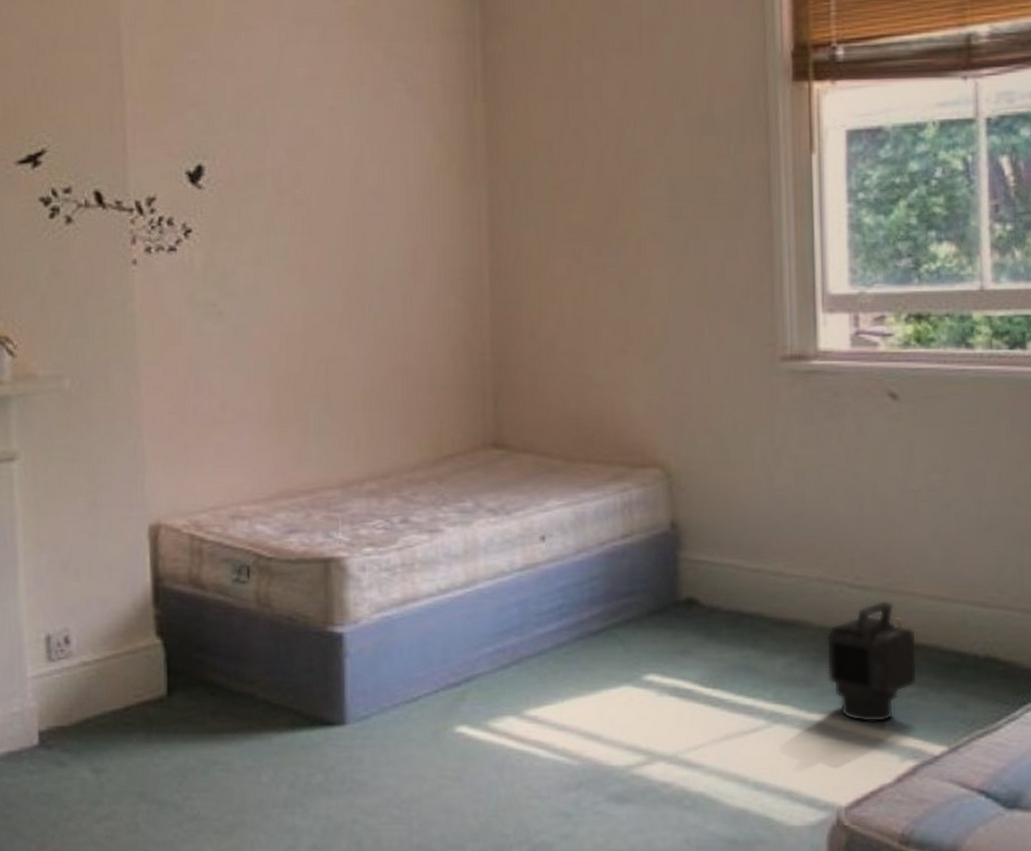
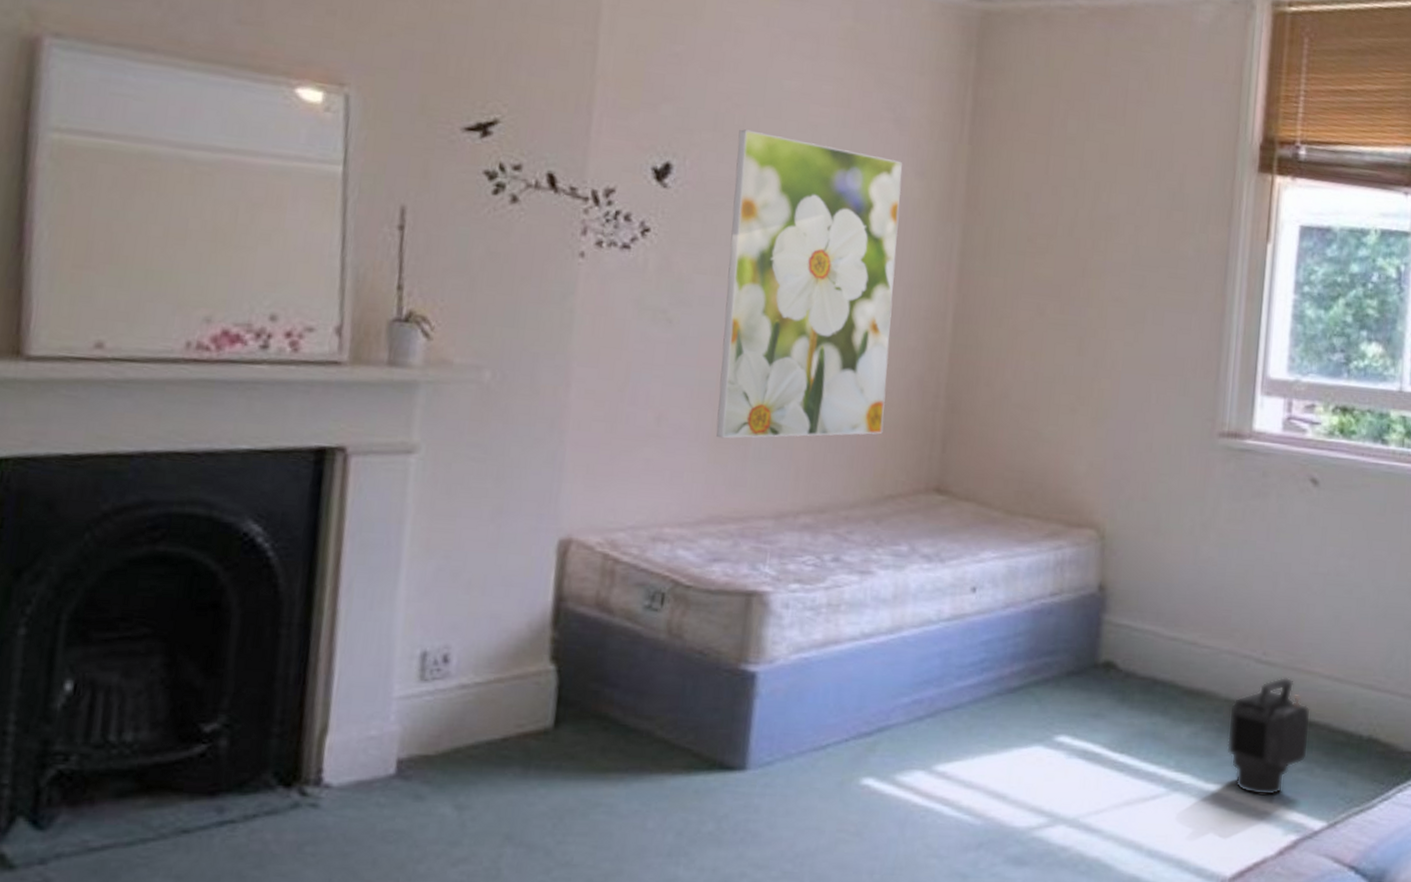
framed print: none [261,122,434,417] -> present [716,129,903,439]

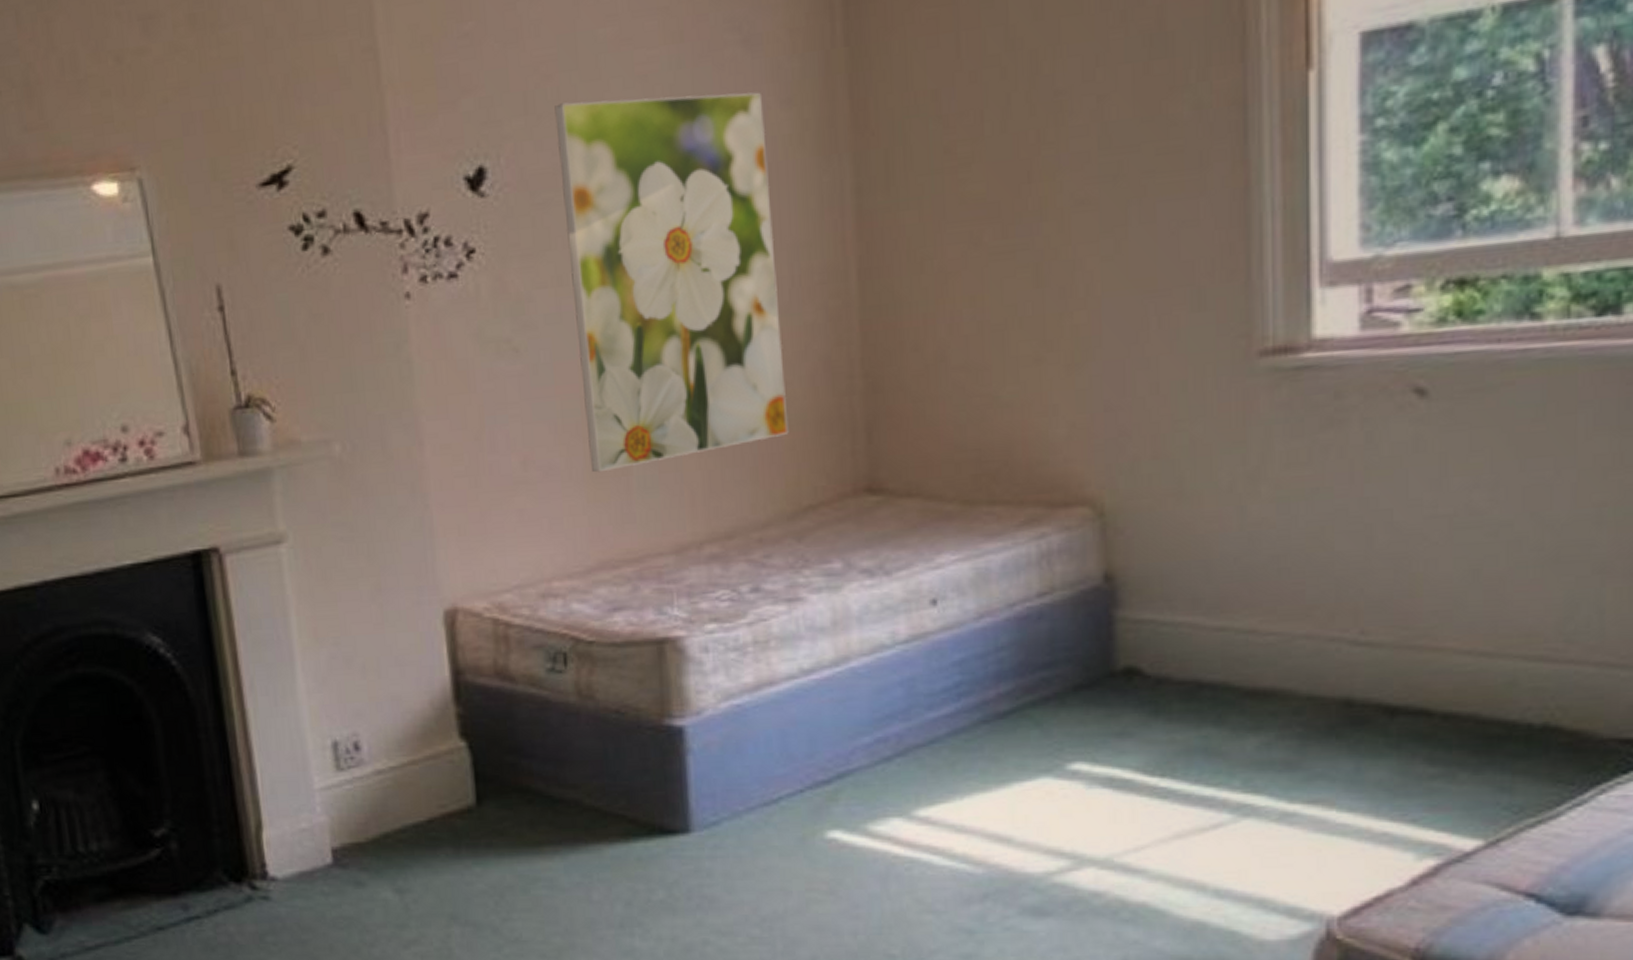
lantern: present [1227,677,1311,796] -> none [1315,659,1445,814]

